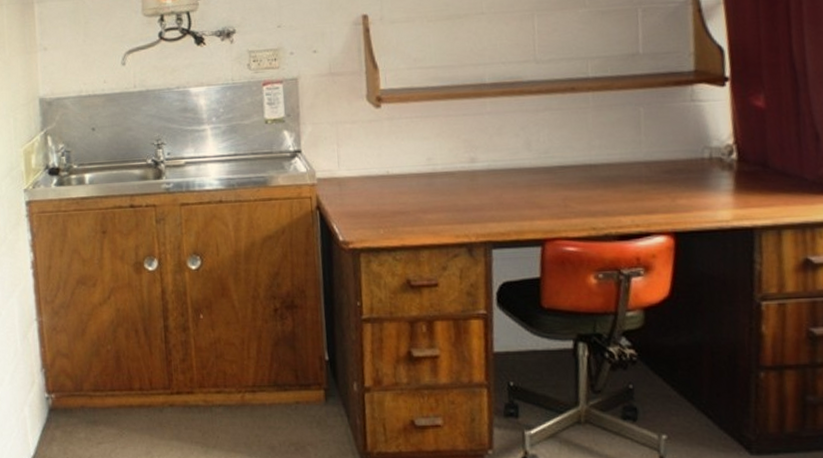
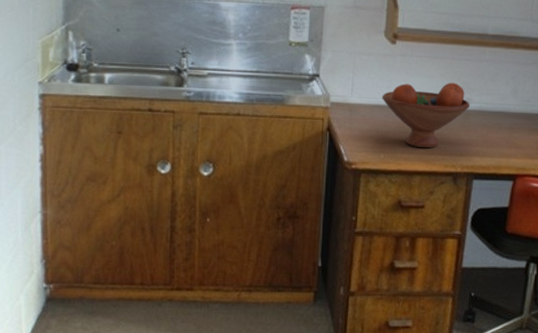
fruit bowl: none [373,141,476,219] -> present [382,82,470,148]

